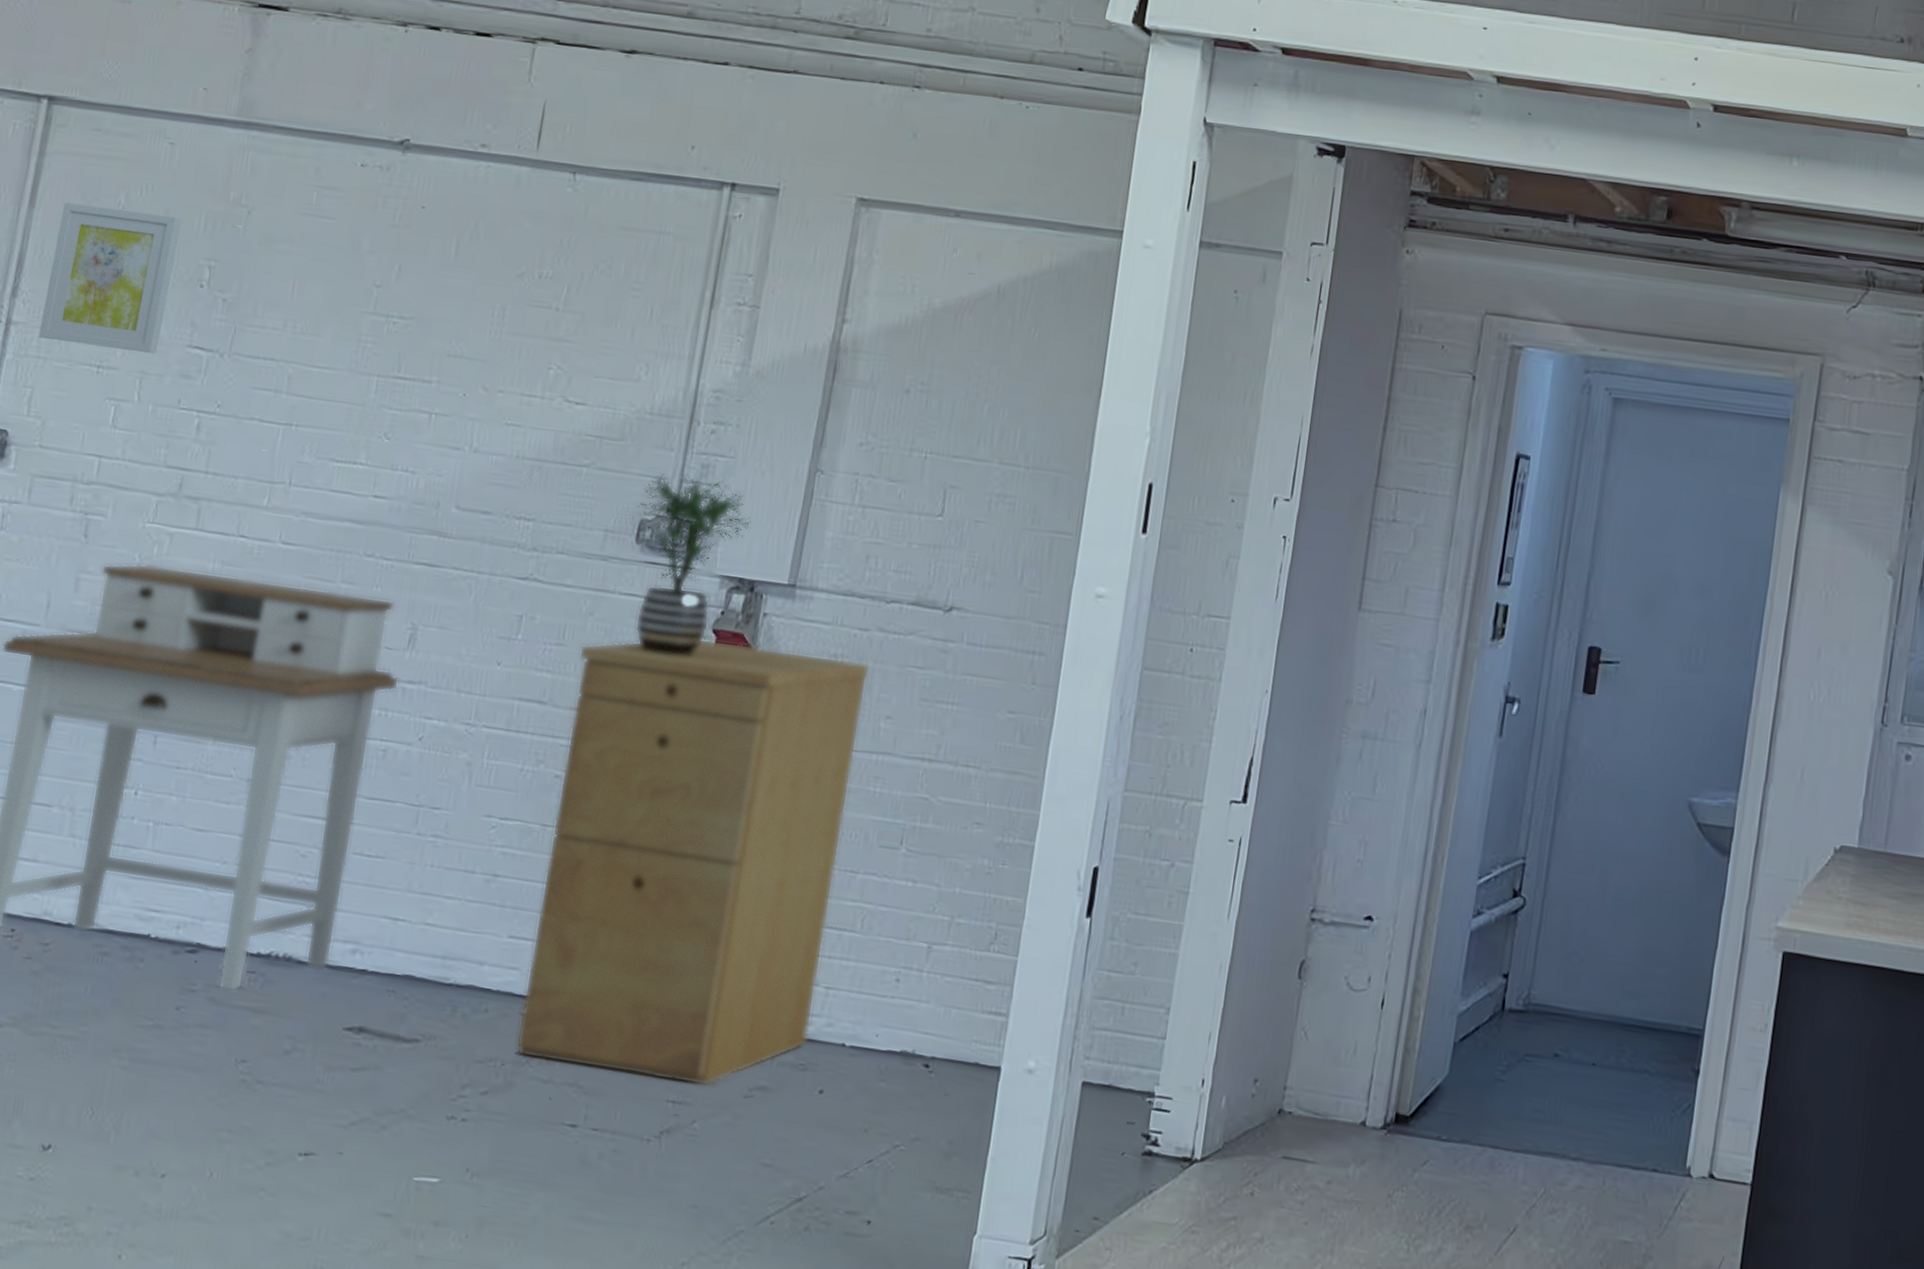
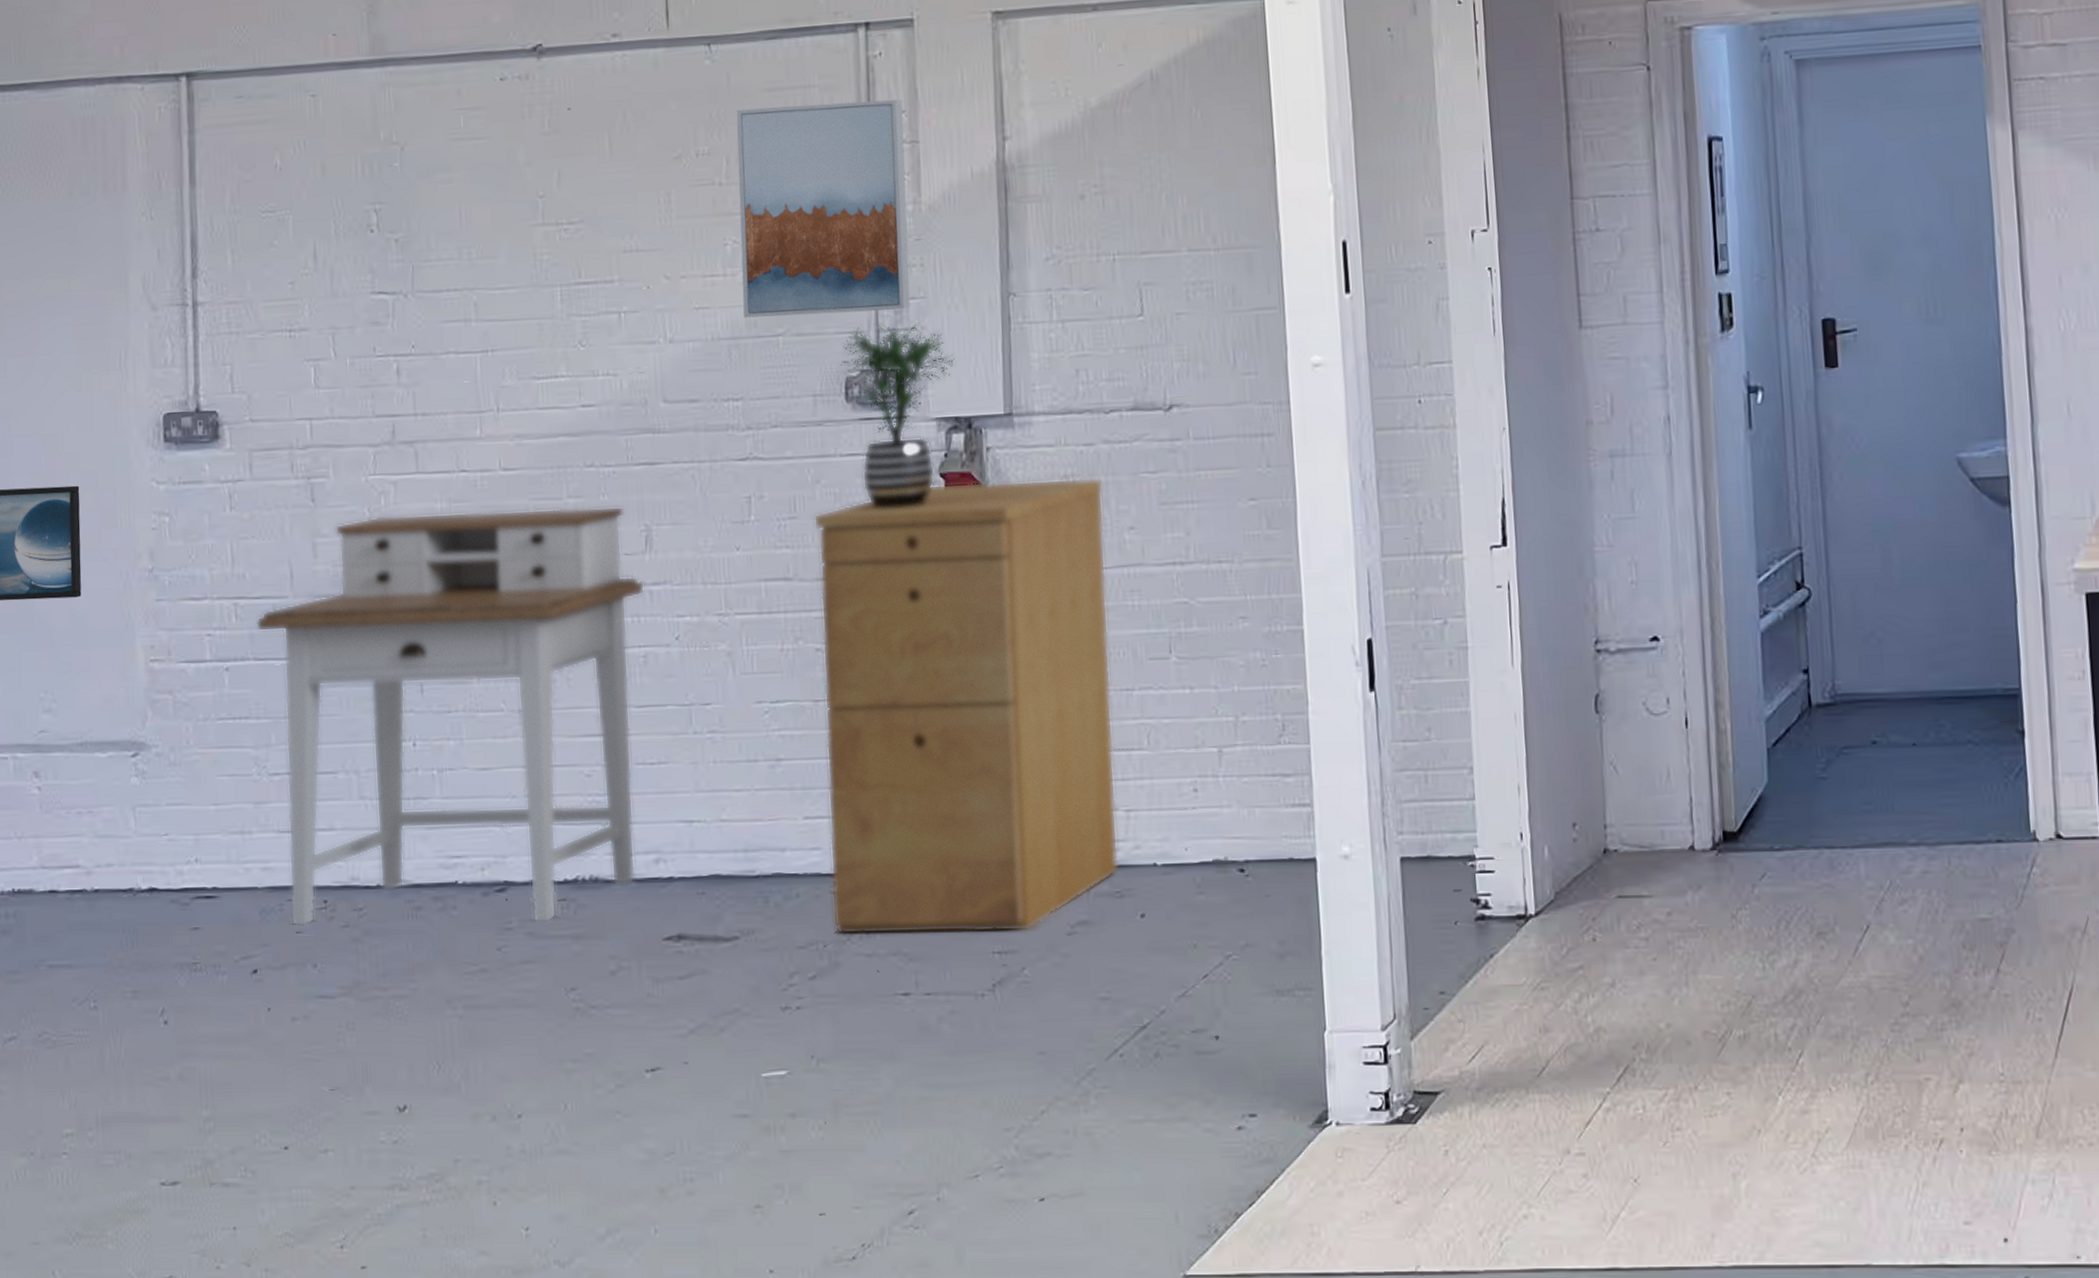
wall art: present [38,202,182,354] -> none [223,167,343,314]
wall art: none [553,241,752,466] -> present [736,99,910,318]

